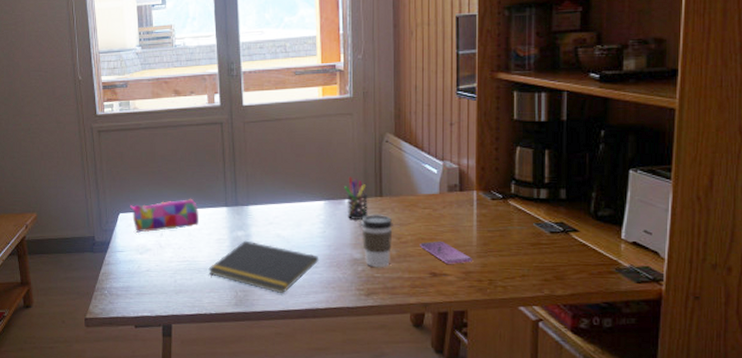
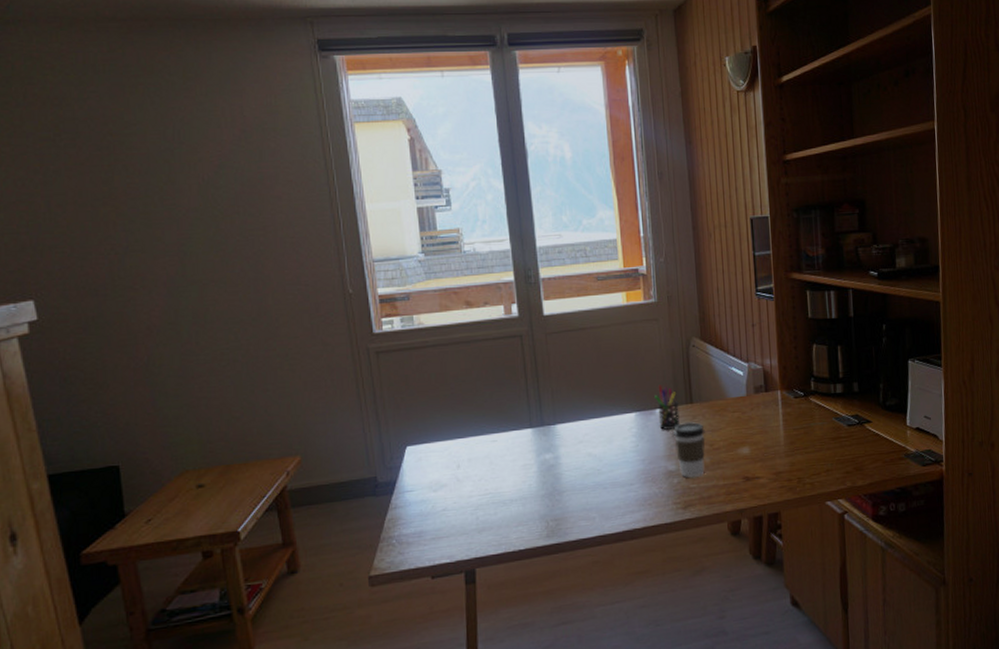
pencil case: present [130,199,200,233] -> none [419,423,502,467]
notepad: present [208,240,319,294] -> none [514,463,634,518]
smartphone: present [420,240,472,264] -> none [732,443,781,467]

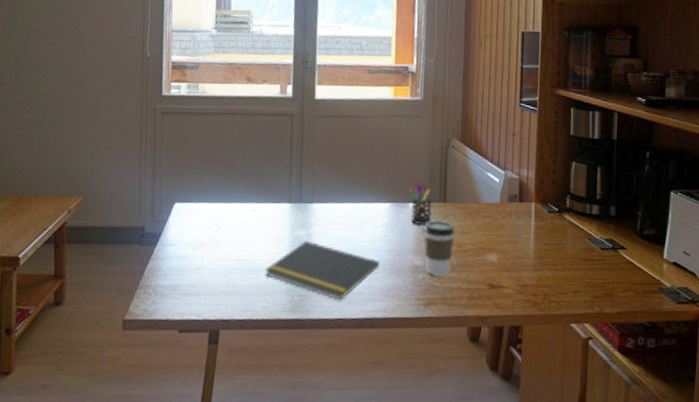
notepad: none [514,463,634,518] -> present [264,240,381,301]

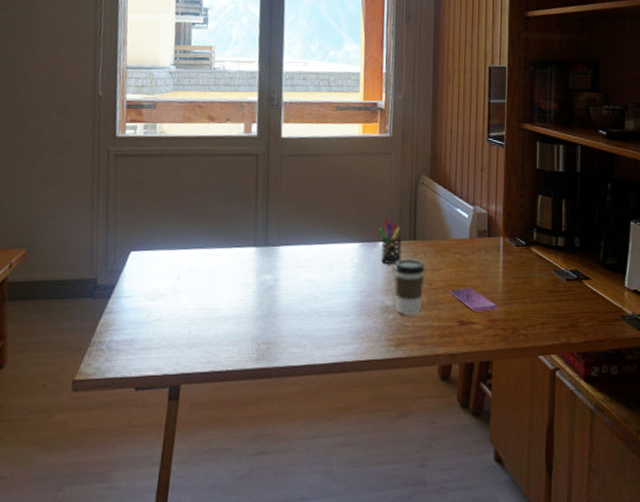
notepad: present [264,240,381,301] -> none [229,285,350,346]
smartphone: none [480,251,529,277] -> present [450,287,498,312]

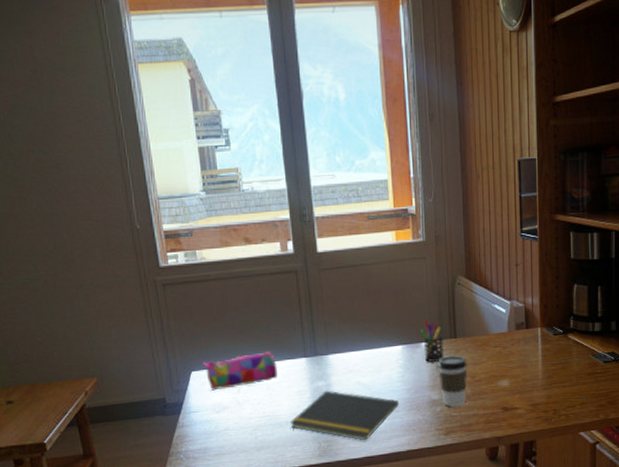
pencil case: none [144,237,225,275] -> present [203,352,278,391]
notepad: none [229,285,350,346] -> present [290,390,400,441]
smartphone: present [450,287,498,312] -> none [492,376,539,398]

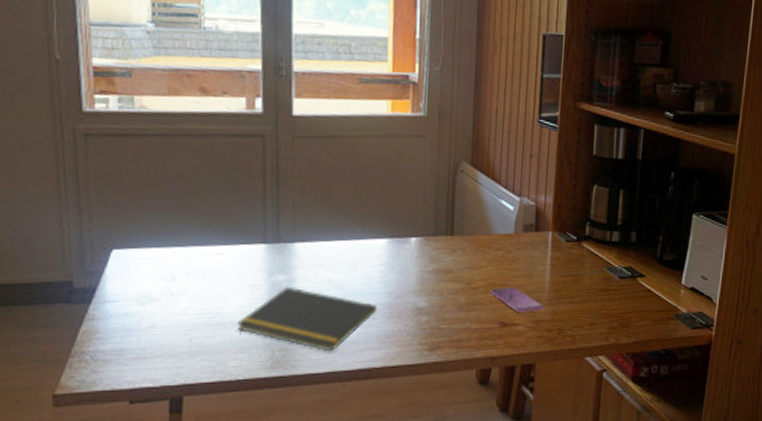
pencil case: present [203,352,278,391] -> none [129,232,228,276]
pen holder: present [421,320,444,363] -> none [411,211,438,263]
coffee cup: present [438,356,467,406] -> none [428,256,463,317]
smartphone: none [492,376,539,398] -> present [491,286,543,312]

